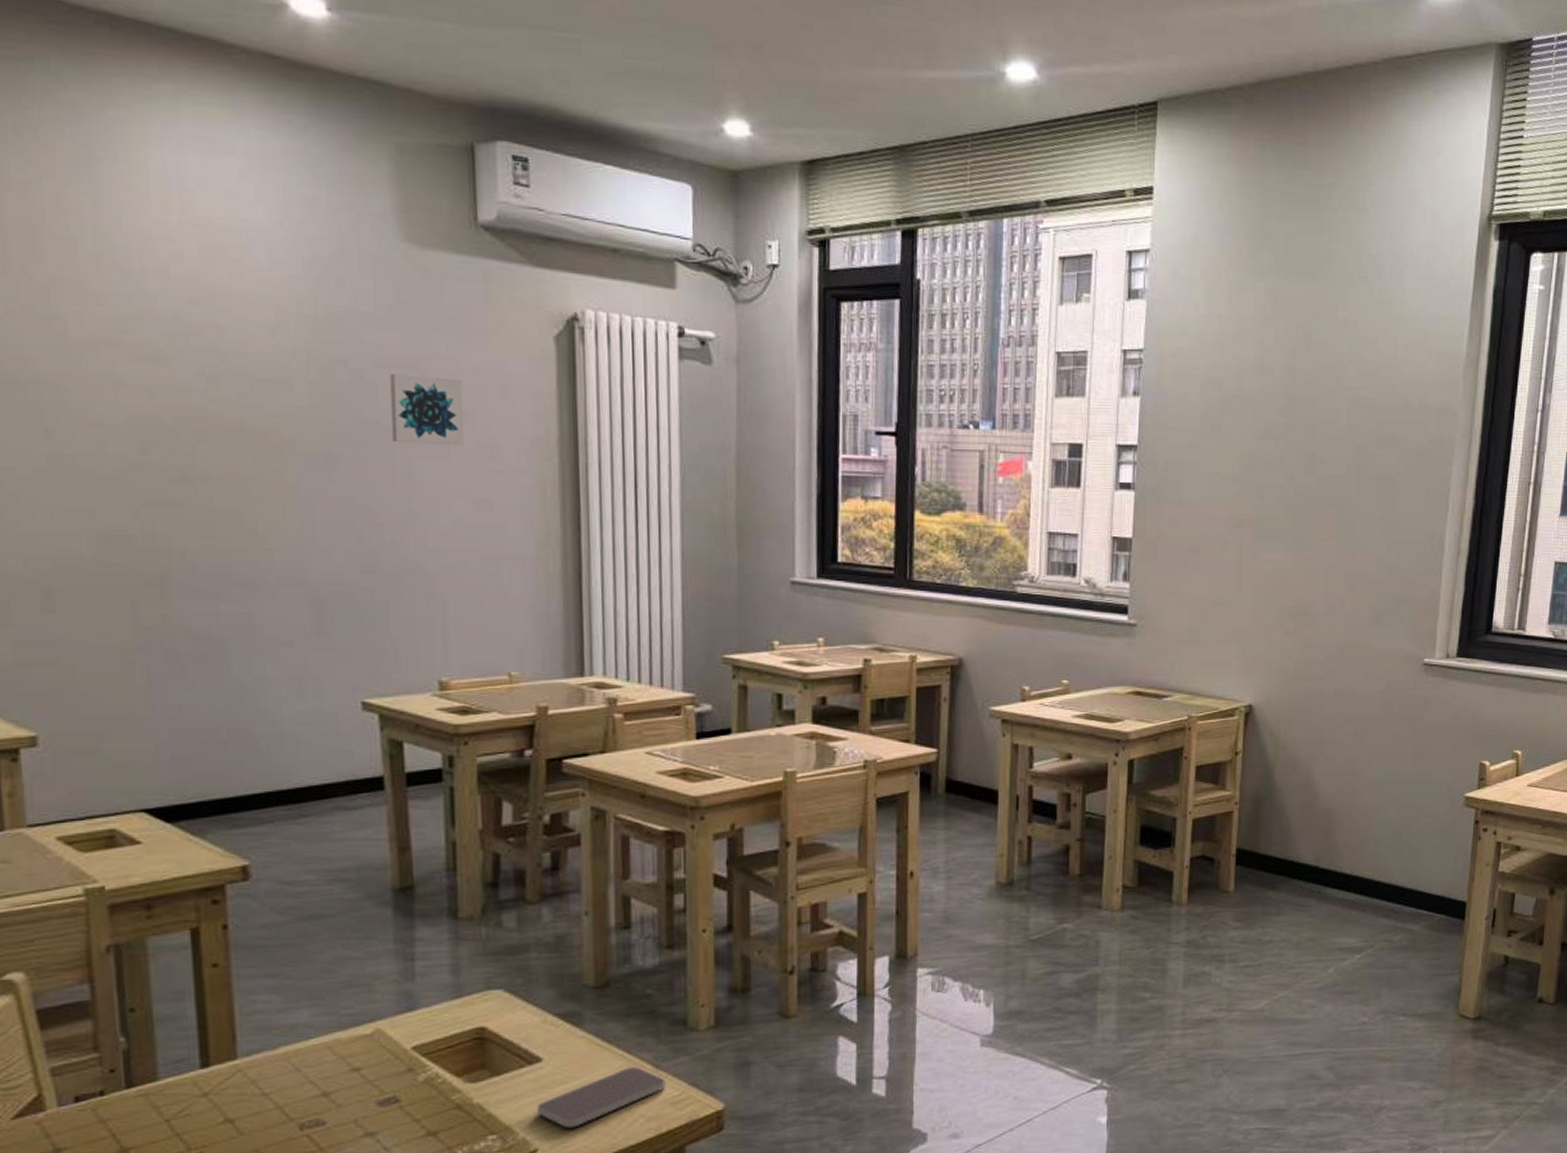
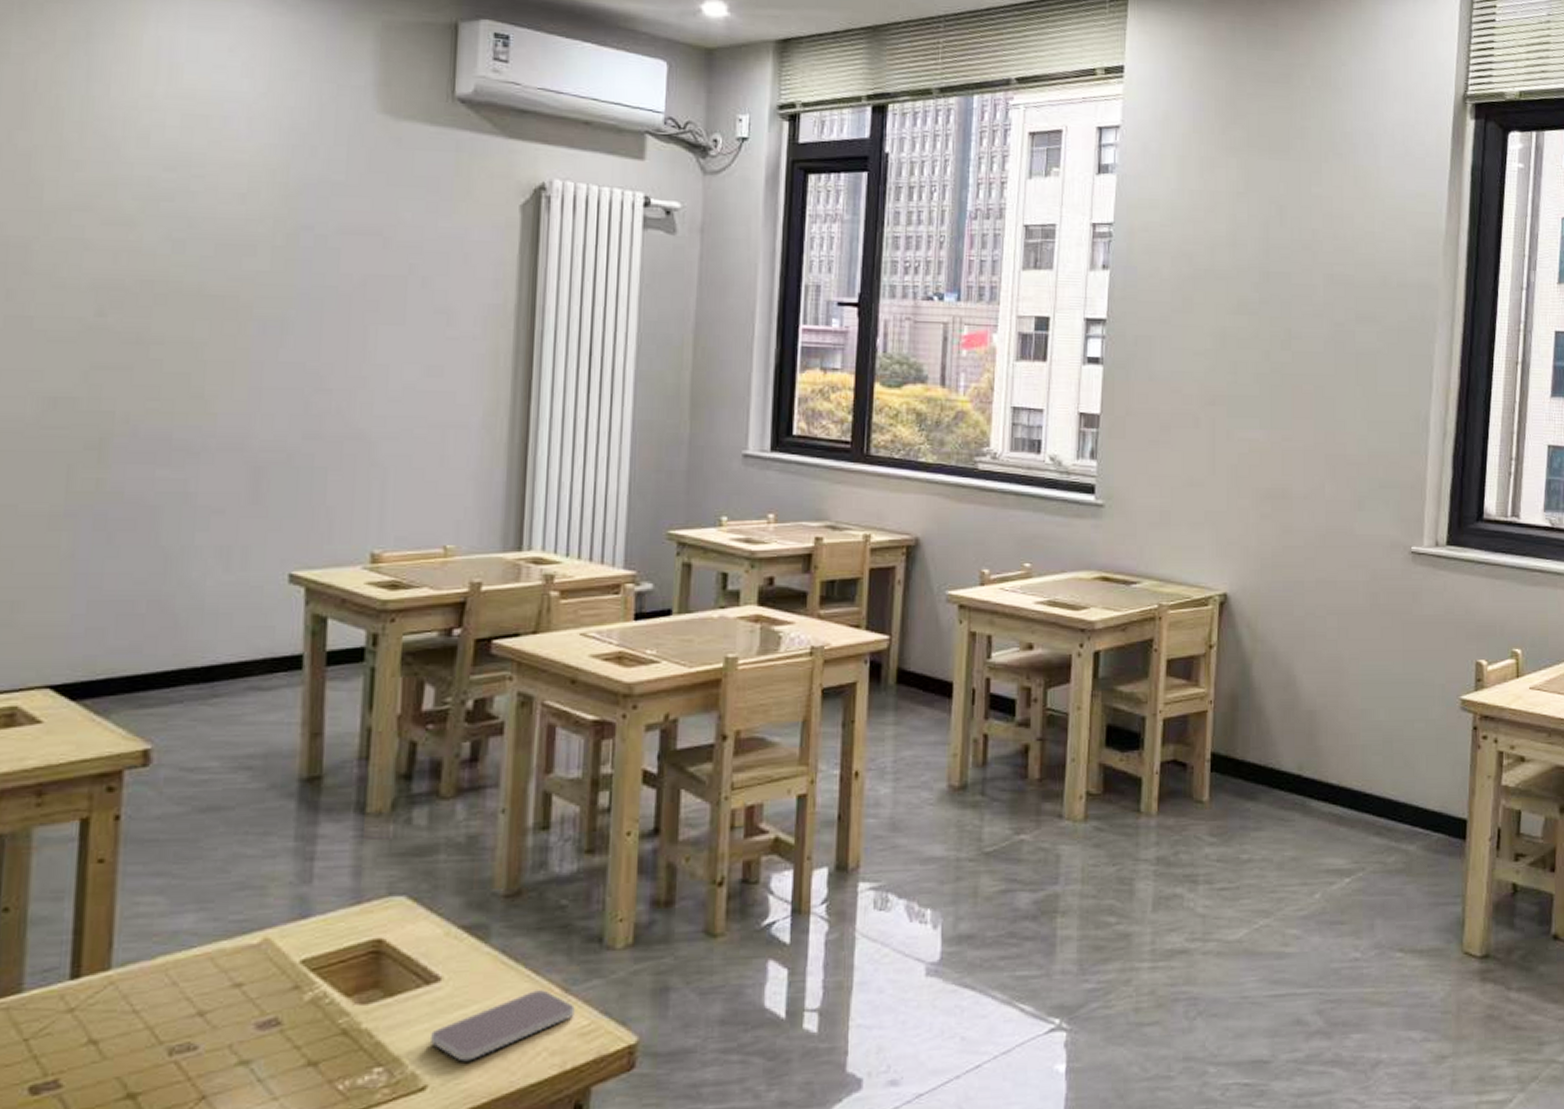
wall art: present [390,374,464,446] -> none [350,240,425,312]

